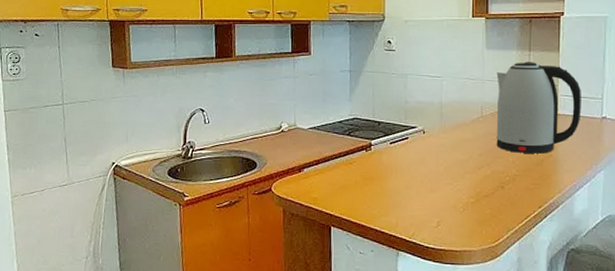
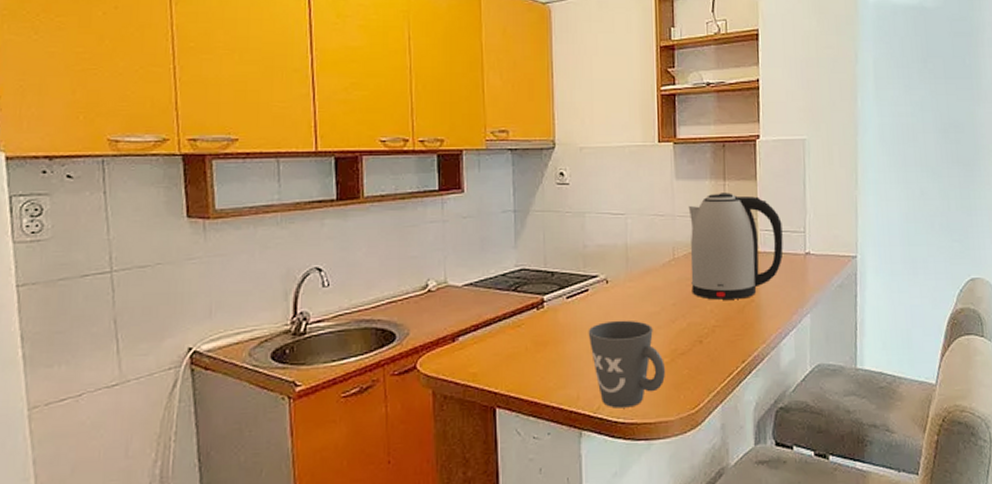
mug: none [406,164,471,237] -> present [588,320,666,408]

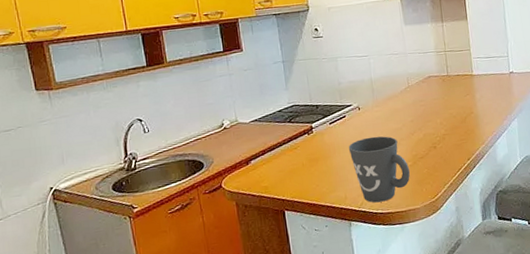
kettle: present [688,193,784,300] -> none [416,31,493,115]

